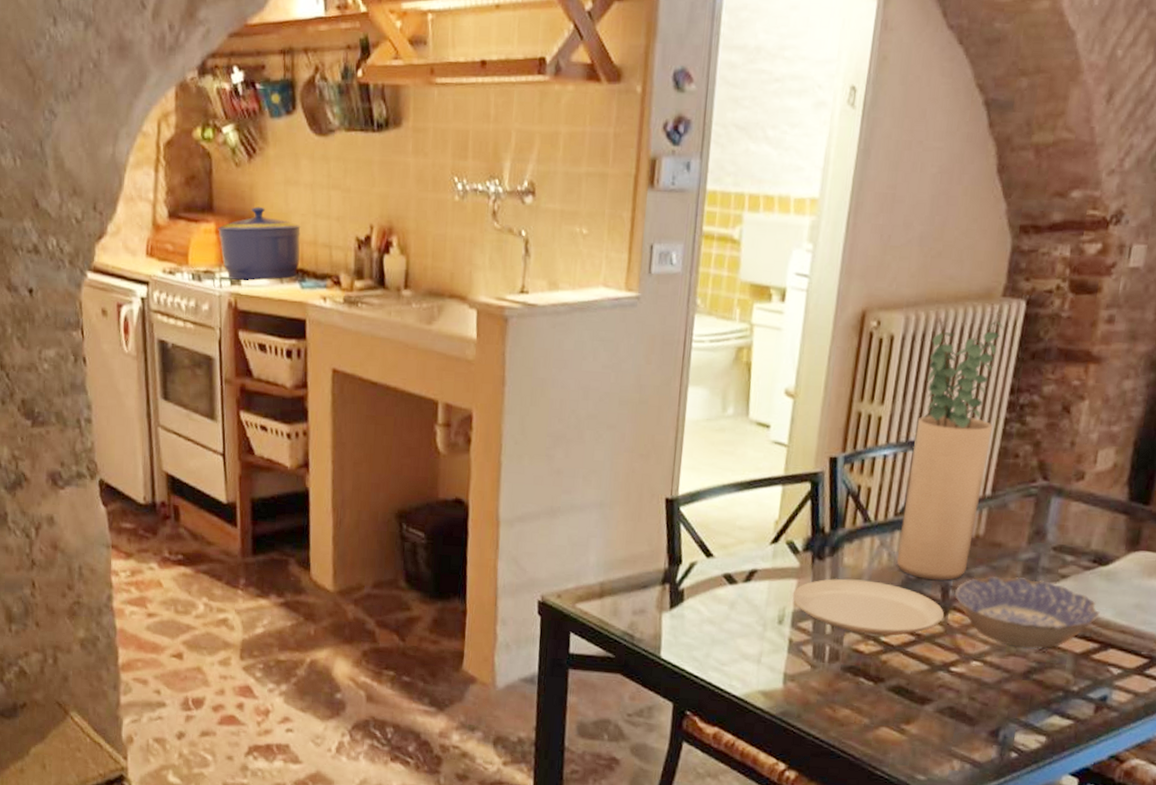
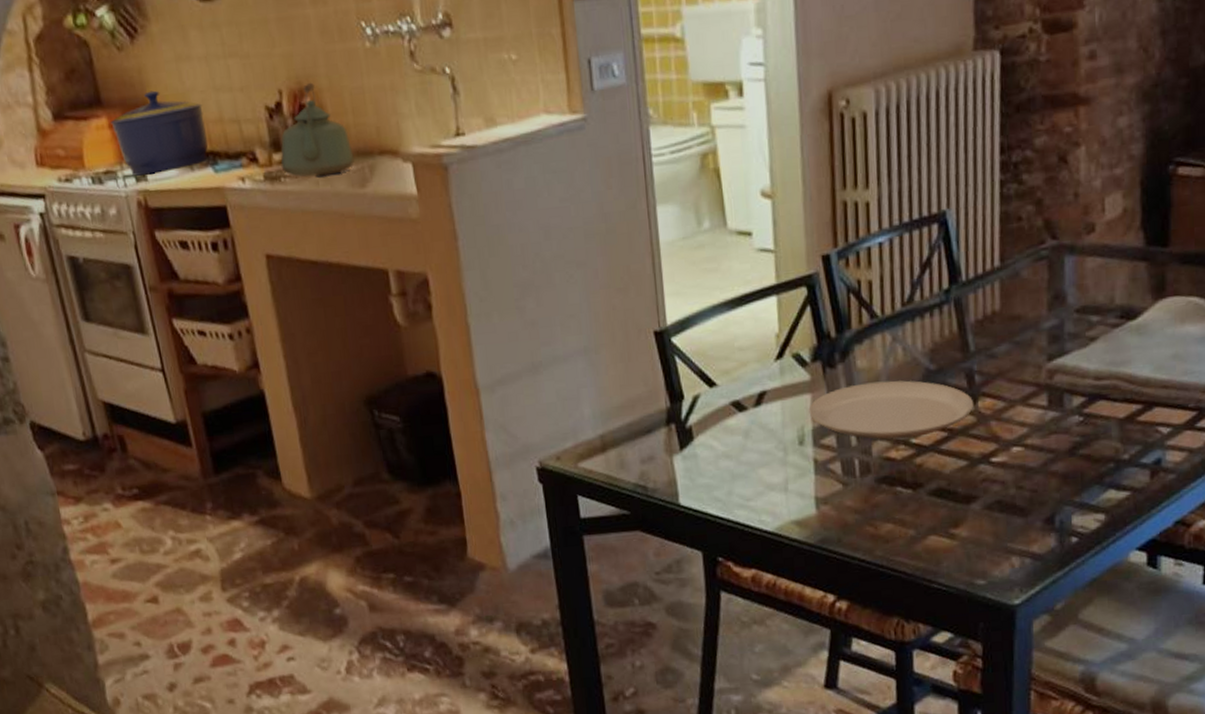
kettle: none [360,223,426,308] -> present [280,82,354,178]
vase: present [896,307,1005,581] -> none [908,62,990,369]
bowl: present [954,575,1100,649] -> none [980,347,1137,424]

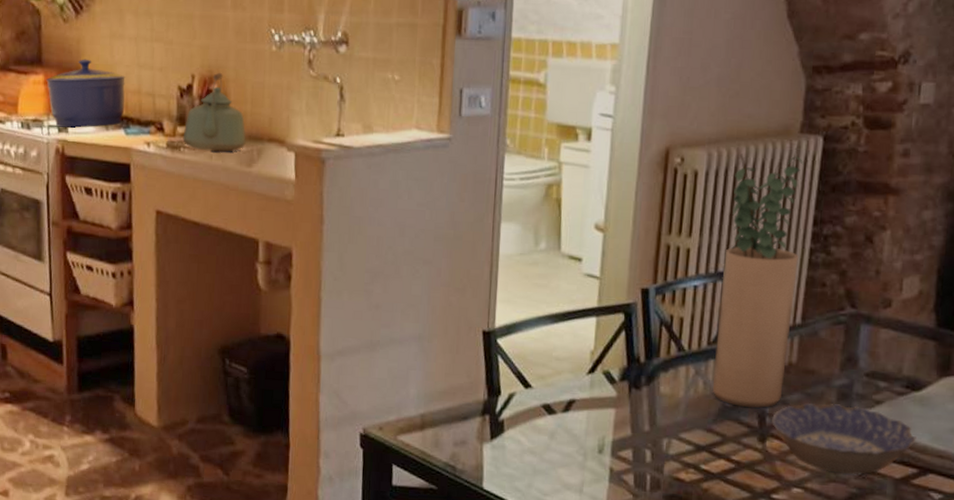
plate: present [808,380,974,440] -> none [611,407,763,464]
vase: none [908,62,990,369] -> present [712,142,805,408]
bowl: none [980,347,1137,424] -> present [771,402,916,475]

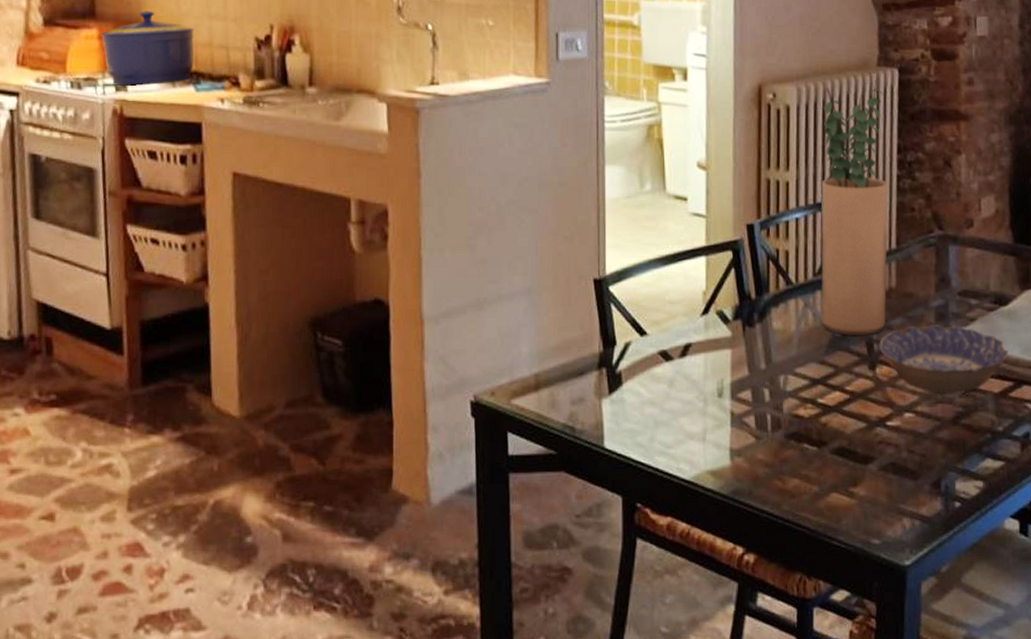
kettle: present [182,72,246,152] -> none [261,21,333,106]

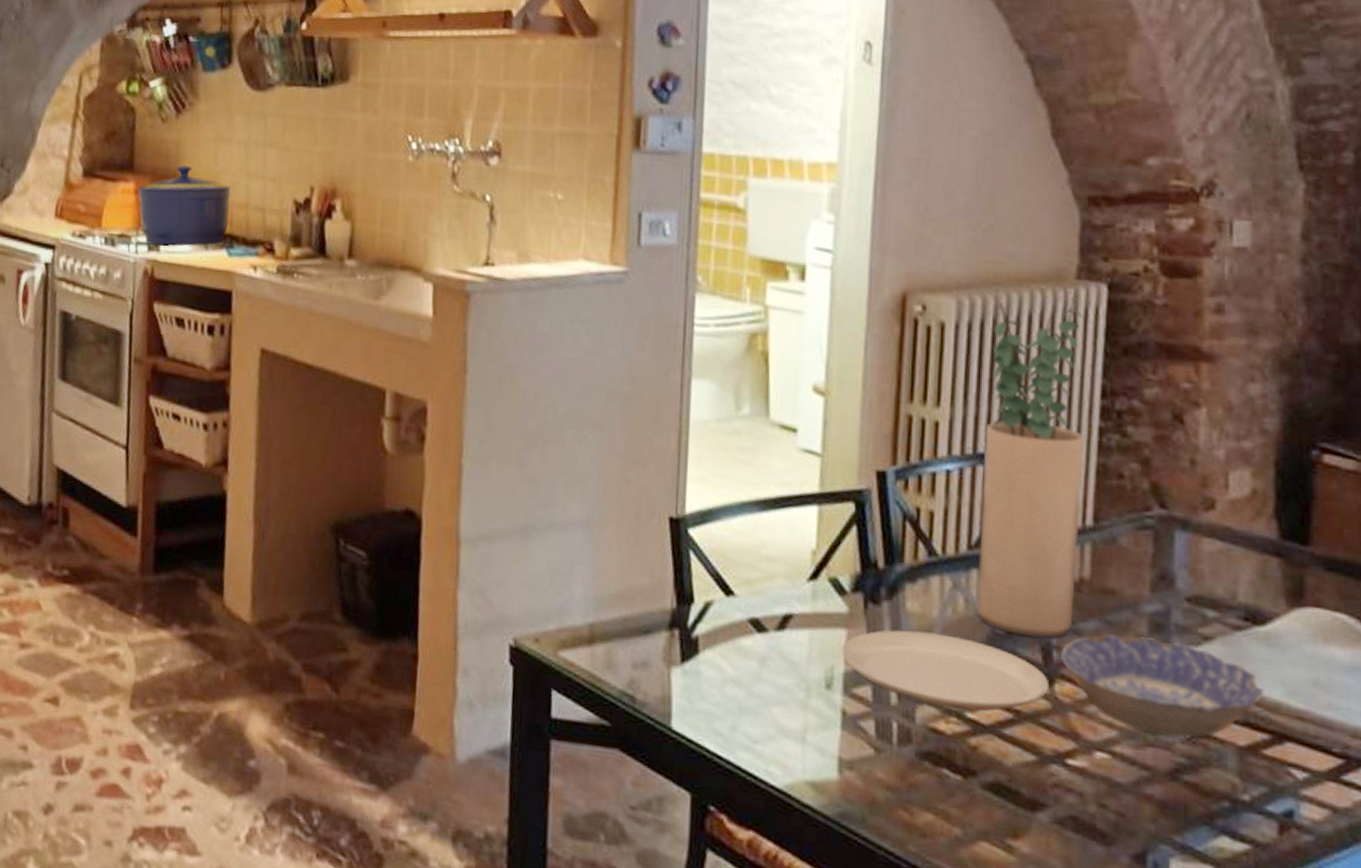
plate: none [728,343,873,398] -> present [842,630,1050,712]

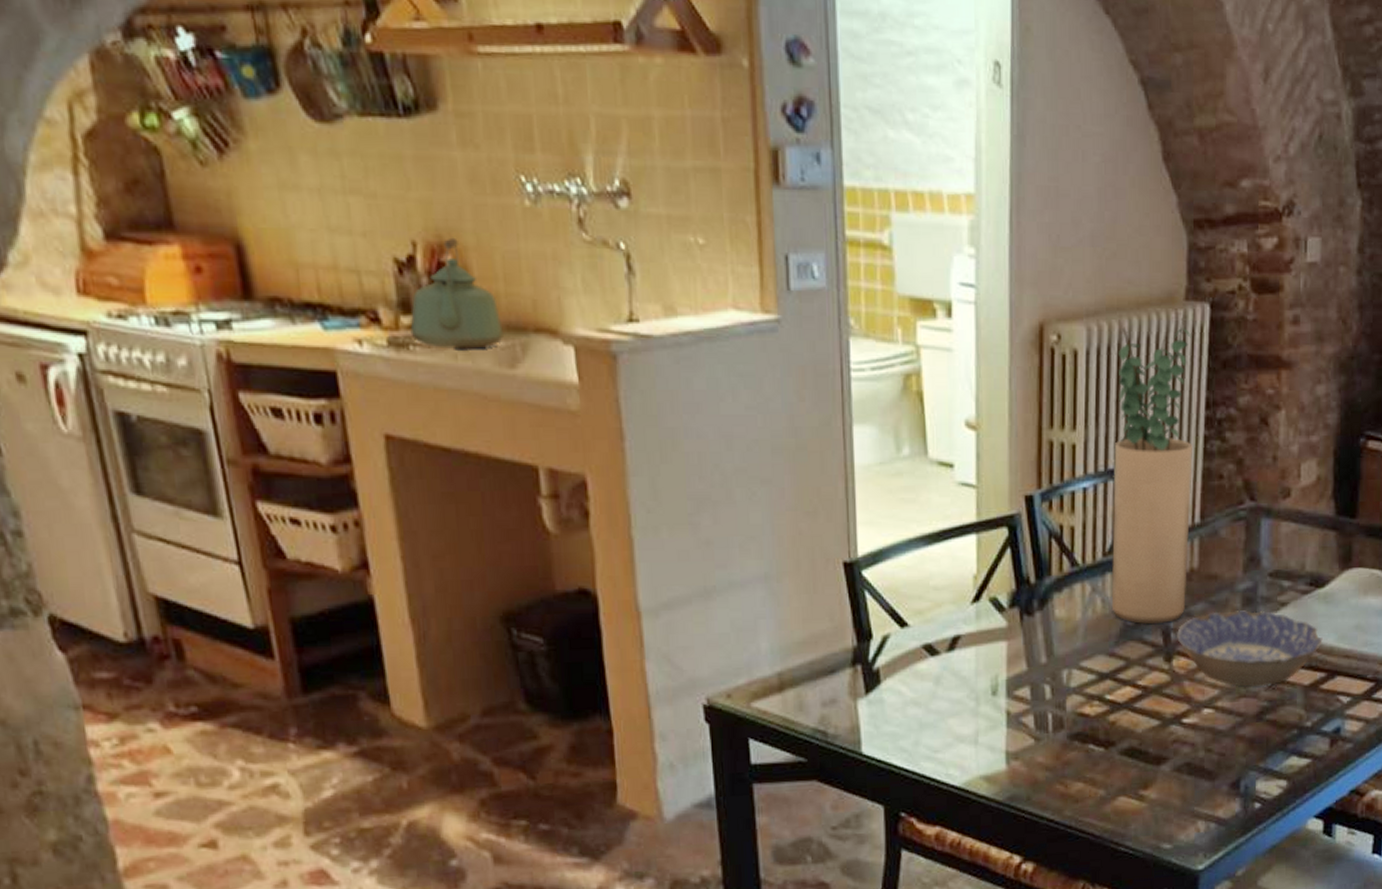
cooking pot: present [136,165,231,246] -> none [184,220,317,322]
kettle: none [296,185,374,281] -> present [410,237,503,349]
plate: present [842,630,1050,712] -> none [1004,633,1169,694]

